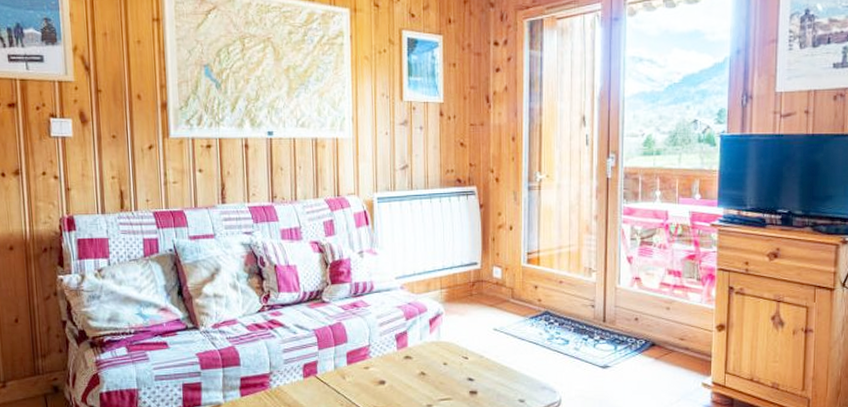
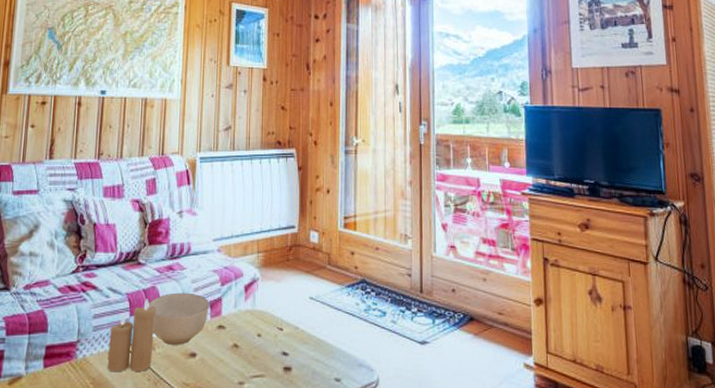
candle: none [300,334,344,398] -> present [107,299,156,371]
bowl: none [334,327,396,374] -> present [147,292,210,345]

